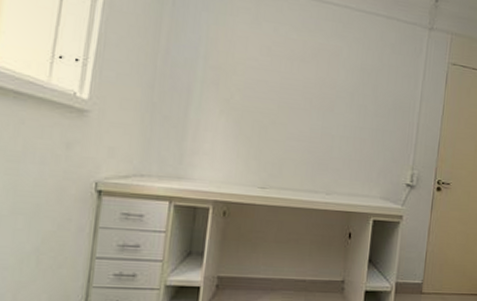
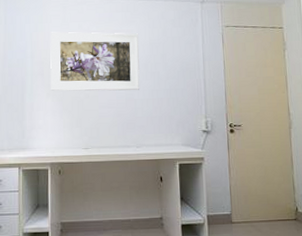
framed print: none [226,29,349,125] -> present [50,32,140,91]

